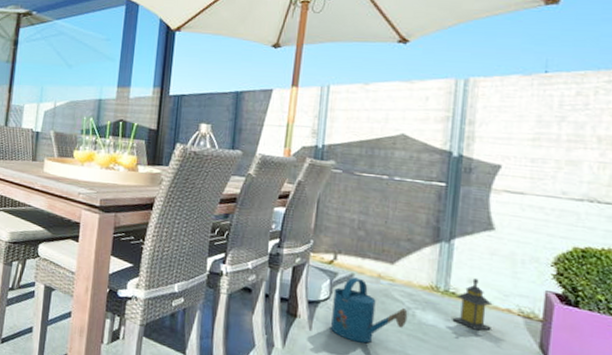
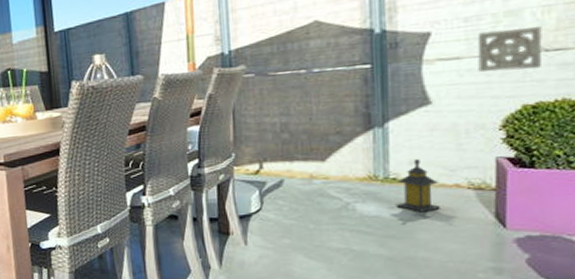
watering can: present [331,277,408,344] -> none [265,182,348,248]
wall ornament: none [538,174,597,217] -> present [477,25,542,73]

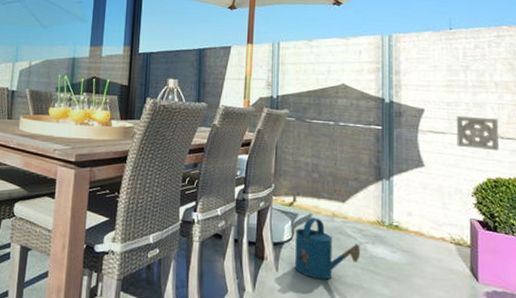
watering can: none [265,182,348,248] -> present [295,217,361,280]
lantern: present [396,159,440,212] -> none [398,211,430,260]

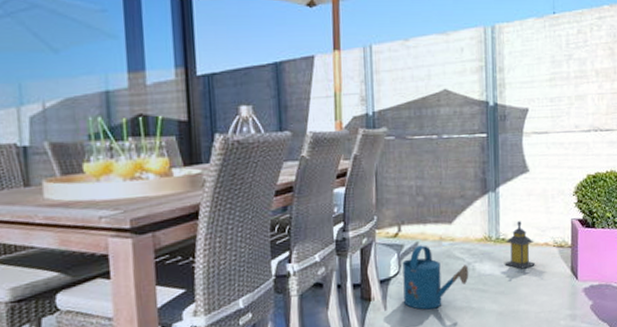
lantern: none [398,211,430,260] -> present [505,221,535,269]
wall ornament: present [456,115,499,151] -> none [559,109,599,146]

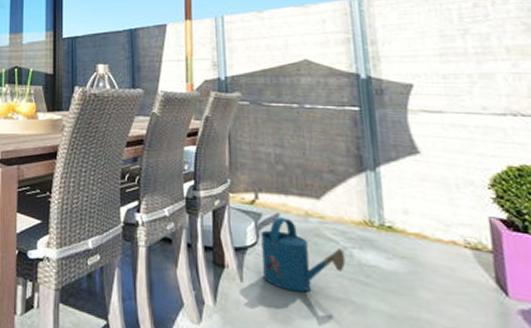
lantern: present [505,221,535,269] -> none [393,209,439,268]

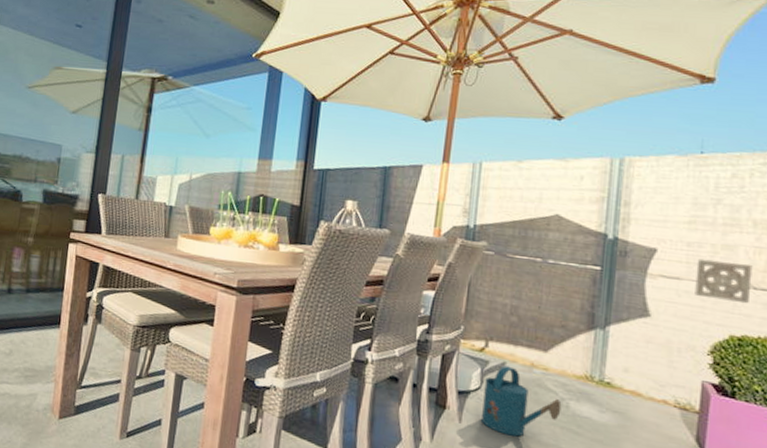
wall ornament: none [456,90,520,132] -> present [695,258,753,304]

